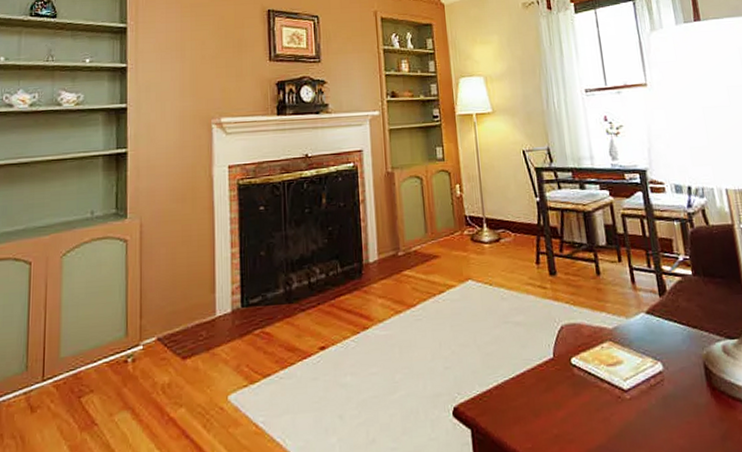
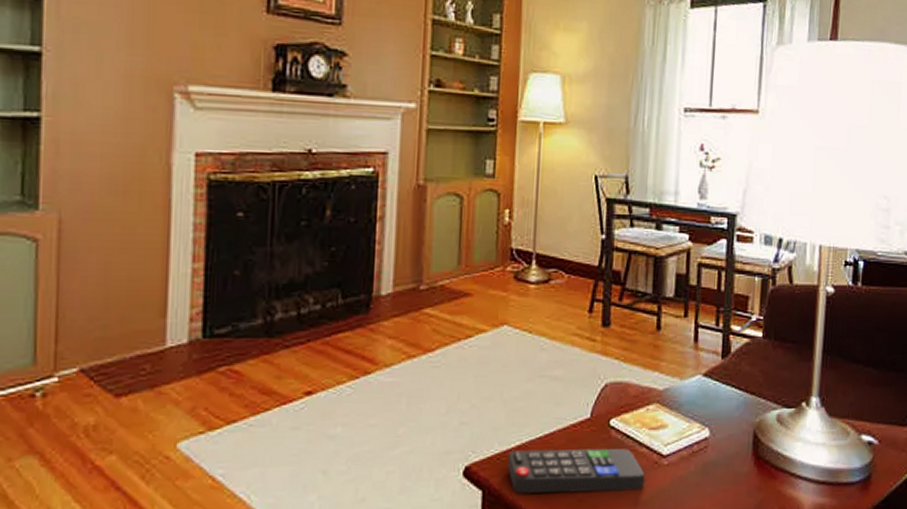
remote control: none [488,385,613,431] -> present [507,448,646,494]

